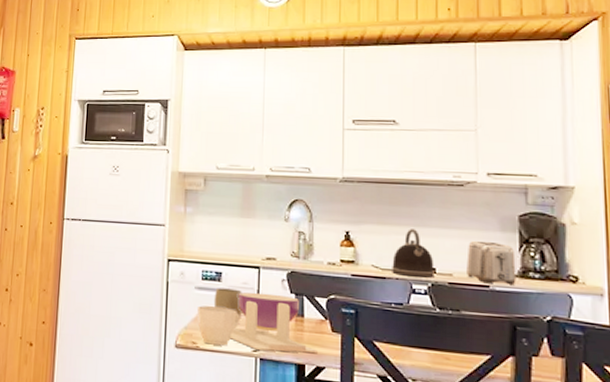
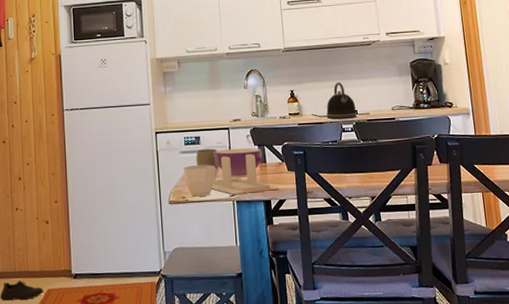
toaster: present [466,240,516,286] -> none [378,84,413,117]

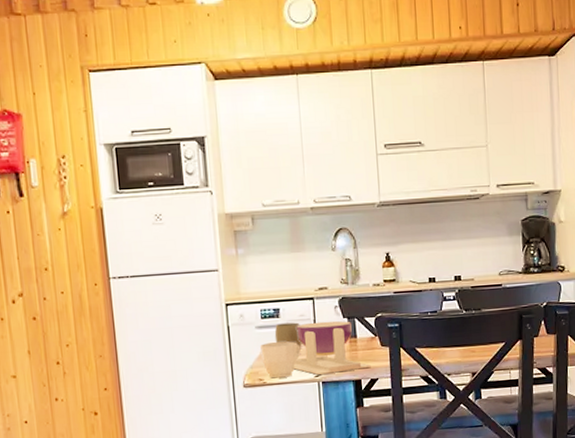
kettle: present [326,82,357,120] -> none [426,243,460,287]

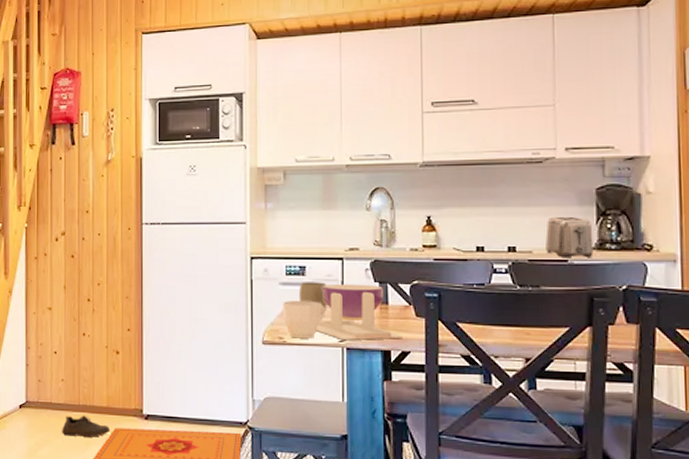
toaster: none [484,245,521,283] -> present [546,216,594,258]

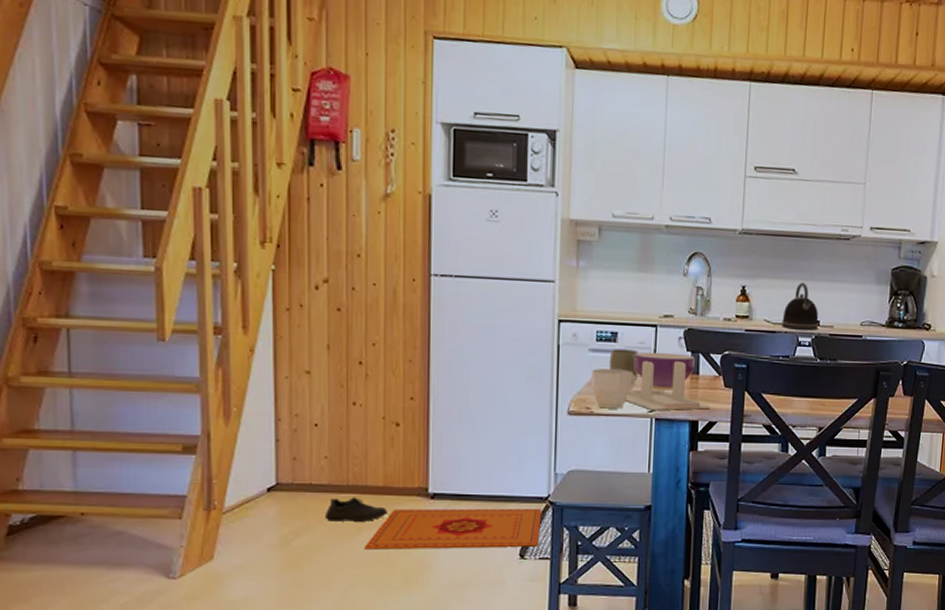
kettle: none [473,209,515,257] -> present [782,283,819,330]
toaster: present [546,216,594,258] -> none [845,293,886,335]

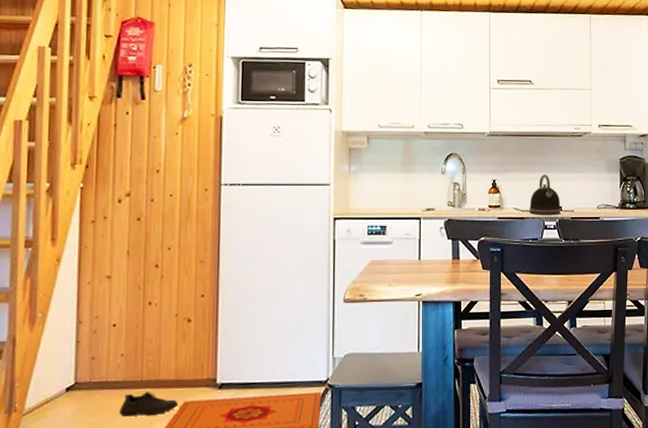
cup: present [590,369,636,409] -> none [363,259,404,295]
mug: present [608,349,639,382] -> none [379,240,407,269]
napkin holder: present [625,360,711,411] -> none [395,249,471,295]
bowl: present [634,352,696,390] -> none [401,241,456,275]

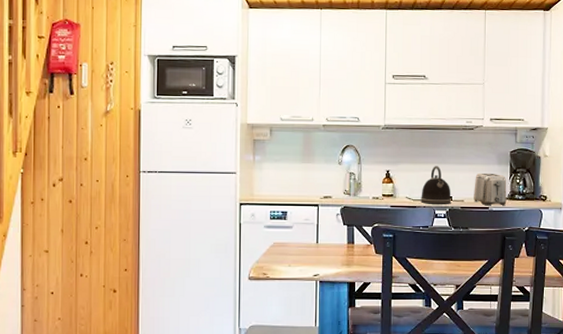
toaster: none [584,181,618,216] -> present [474,172,507,206]

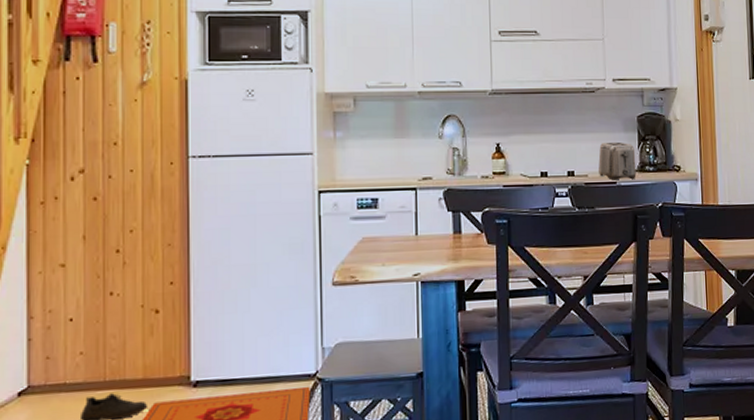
kettle: present [421,166,451,204] -> none [538,136,573,181]

